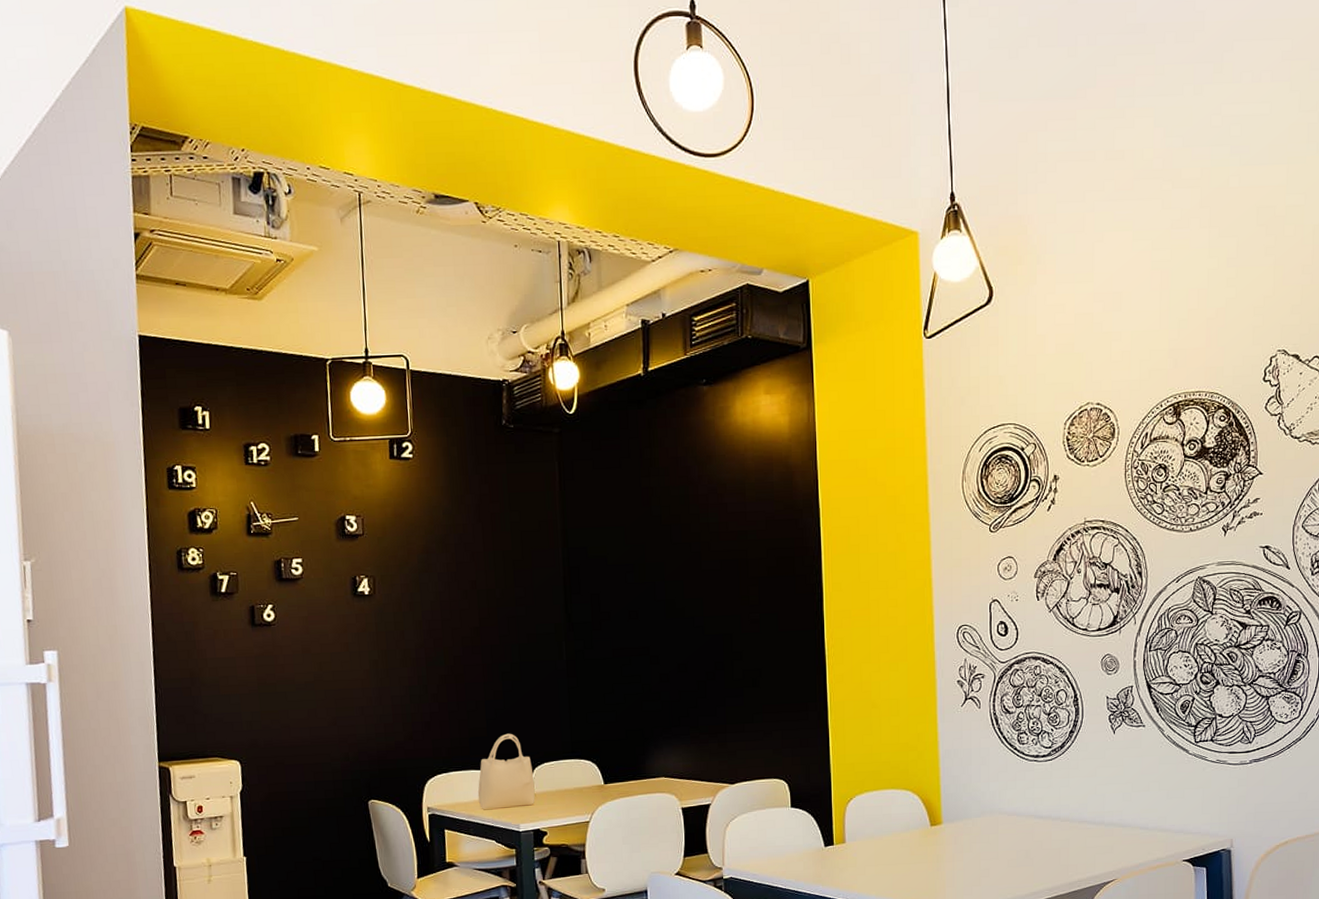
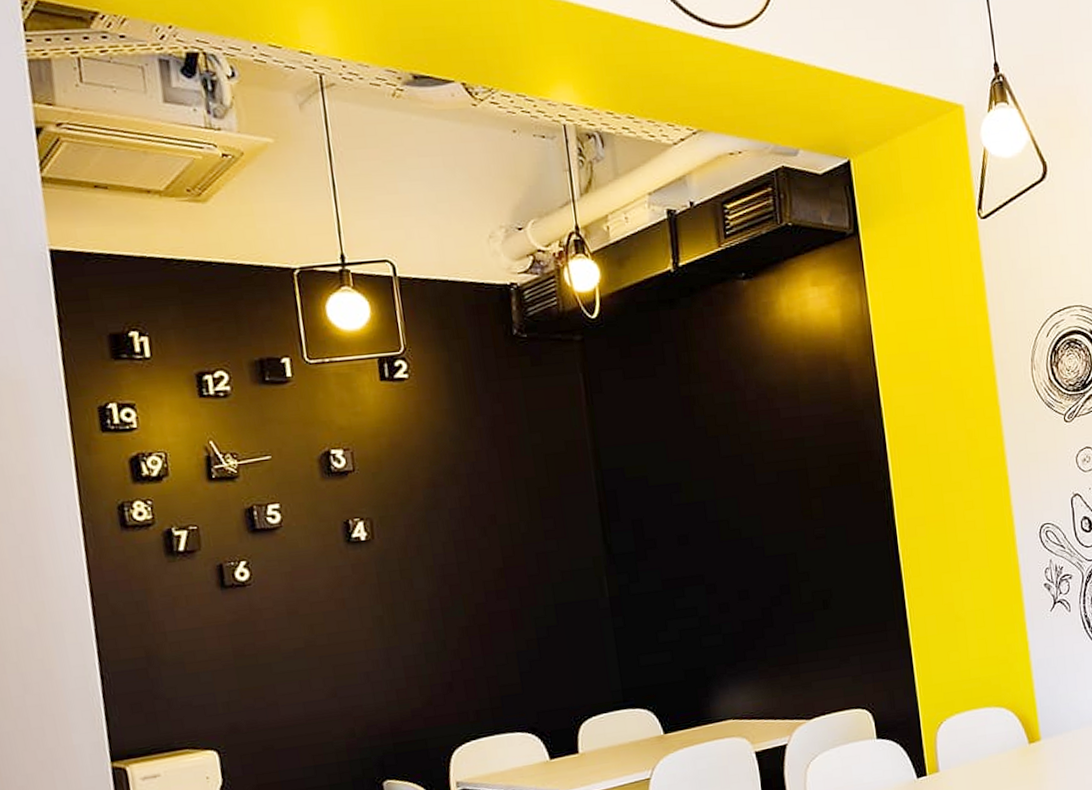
handbag: present [477,733,535,810] -> none [515,686,585,779]

